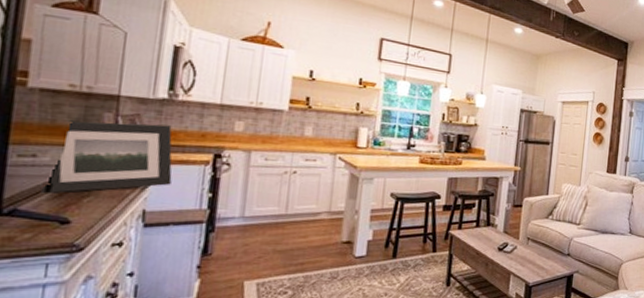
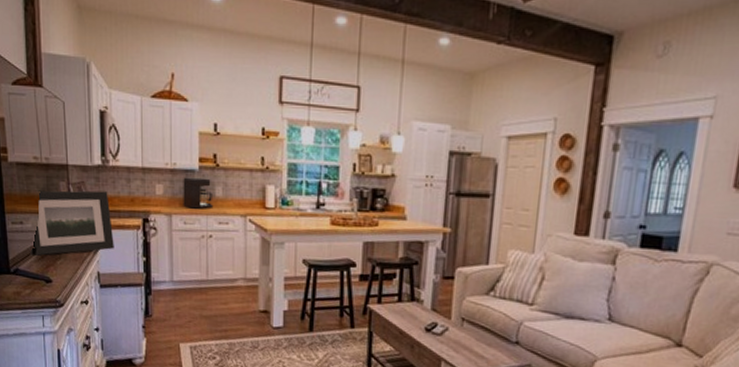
coffee maker: none [266,116,301,147] -> present [183,177,214,209]

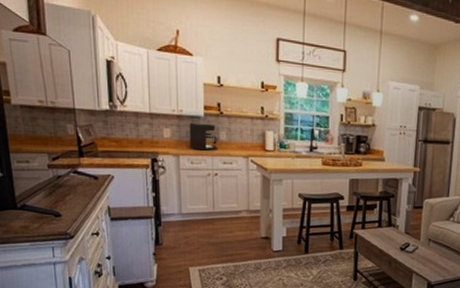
picture frame: present [29,190,114,257] -> none [36,131,124,193]

